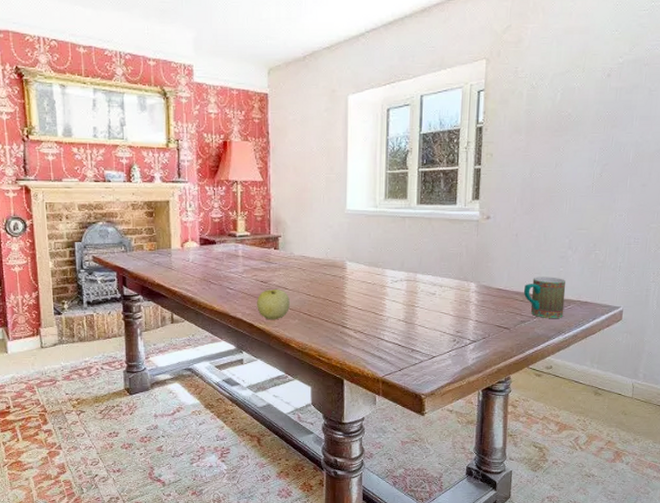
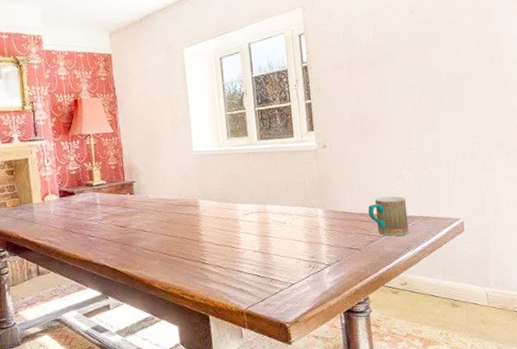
apple: present [257,289,290,320] -> none [118,232,150,264]

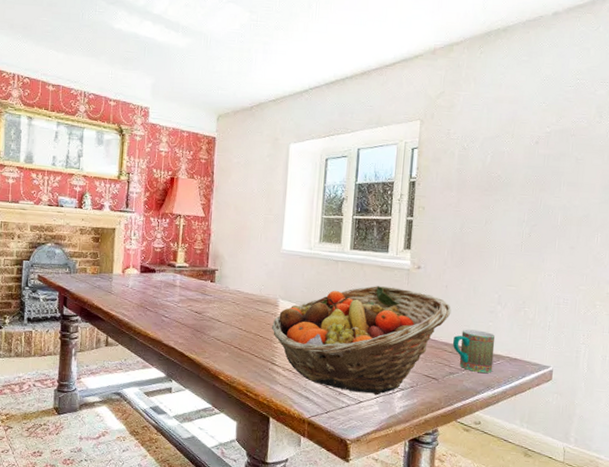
fruit basket: none [195,169,362,276] -> present [271,286,451,395]

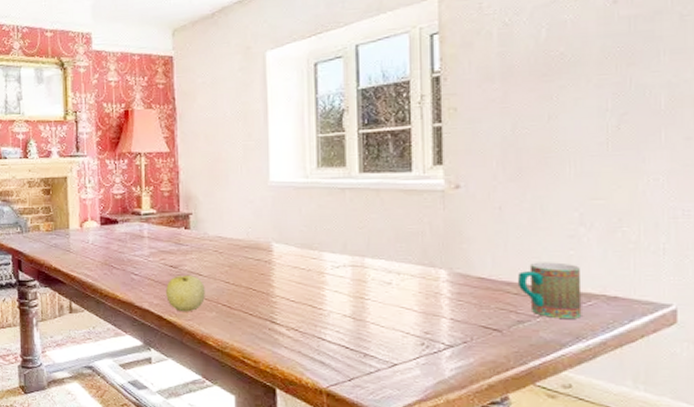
apple: none [189,320,222,352] -> present [166,276,205,312]
fruit basket: present [271,286,451,395] -> none [266,215,511,356]

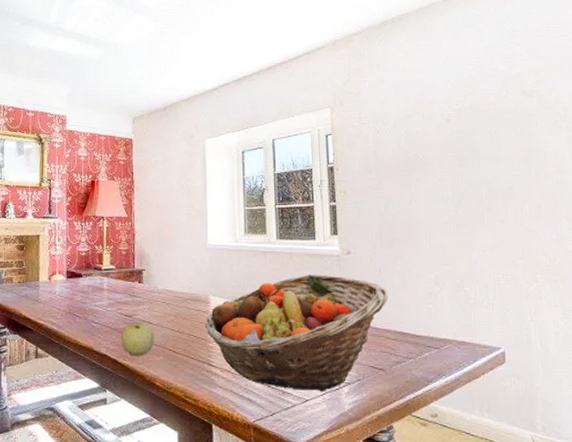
fruit basket: none [266,215,511,356] -> present [204,275,389,392]
mug: present [517,262,582,318] -> none [394,314,441,359]

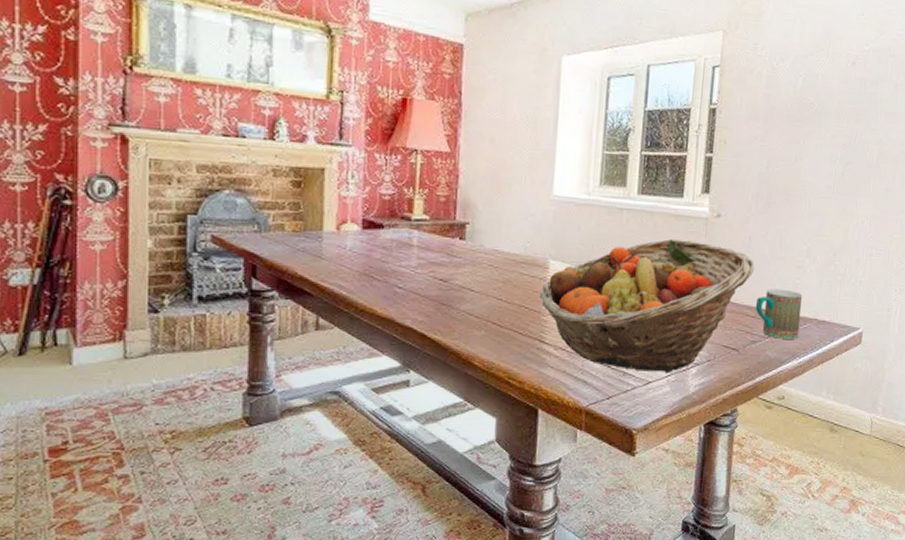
apple: present [121,324,154,356] -> none [432,290,476,331]
mug: none [394,314,441,359] -> present [755,288,802,339]

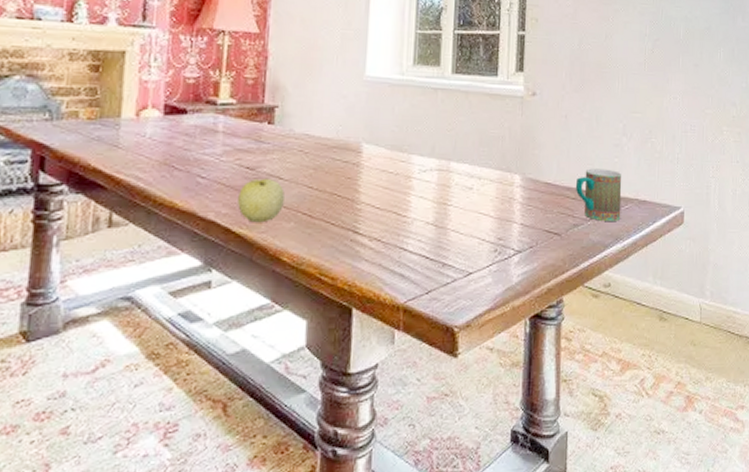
apple: none [432,290,476,331] -> present [238,179,285,223]
fruit basket: present [539,239,755,373] -> none [352,119,573,263]

